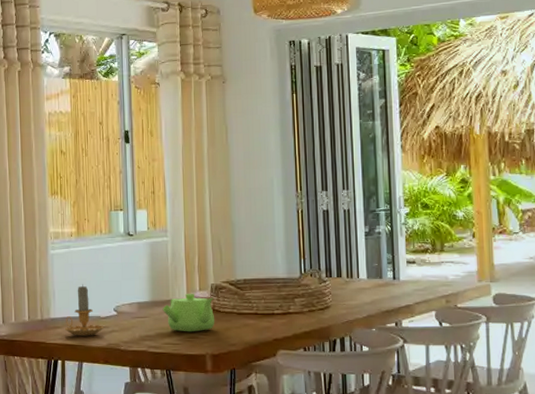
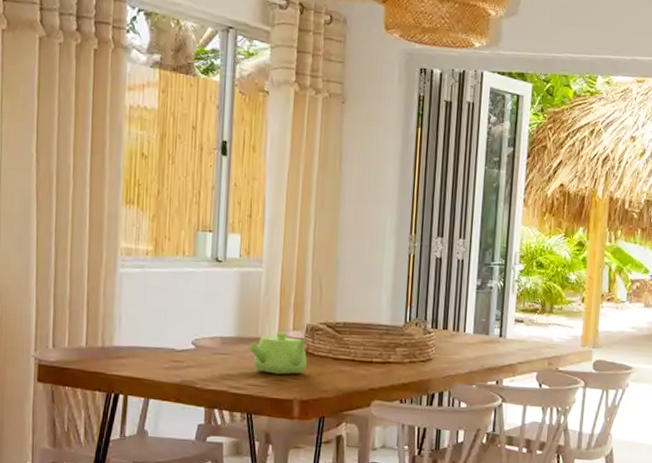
candlestick: present [65,284,104,336] -> none [131,311,179,370]

